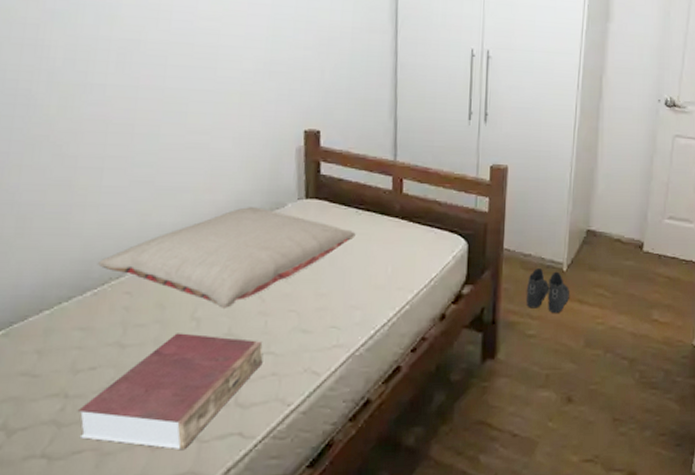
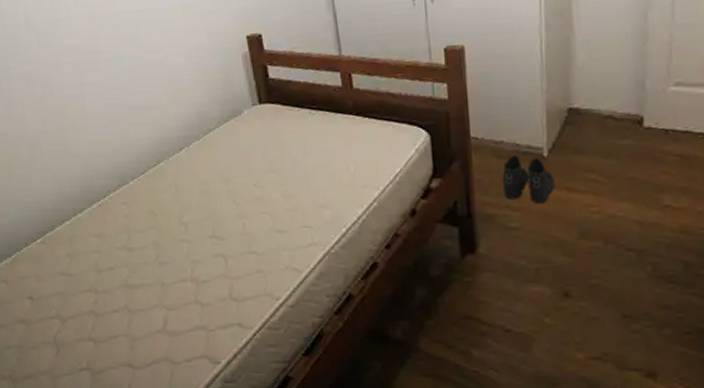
book: present [77,333,263,451] -> none [107,236,248,338]
pillow: present [98,207,356,308] -> none [97,117,313,213]

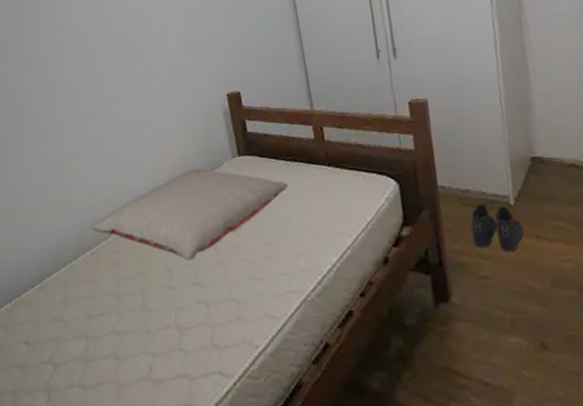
pillow: none [97,117,313,213] -> present [91,168,288,261]

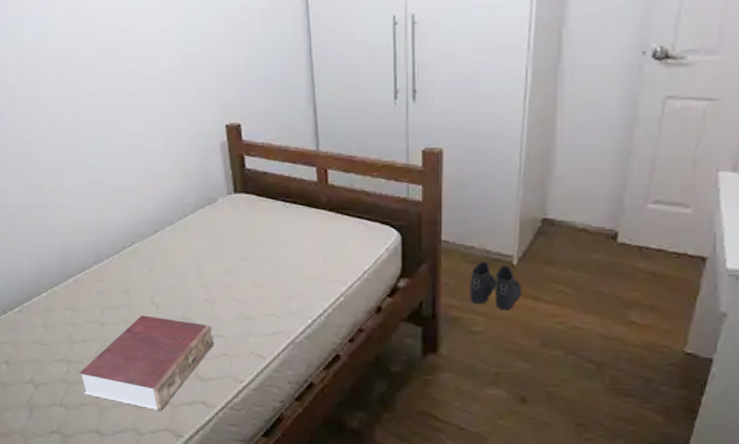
pillow: present [91,168,288,261] -> none [73,203,285,295]
book: none [96,283,228,386] -> present [78,315,214,412]

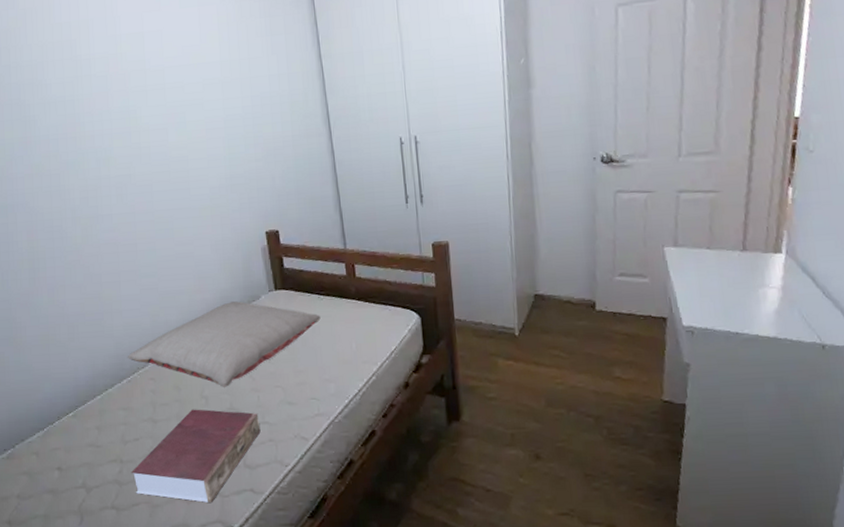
pillow: none [73,203,285,295] -> present [128,301,321,387]
boots: present [470,262,521,311] -> none [482,335,525,377]

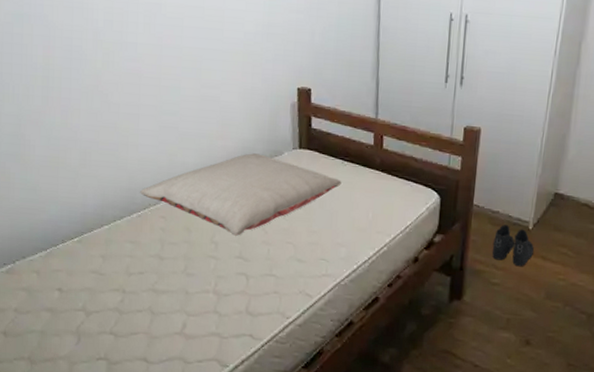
book: present [130,409,261,504] -> none [132,252,267,342]
boots: none [482,335,525,377] -> present [492,225,534,267]

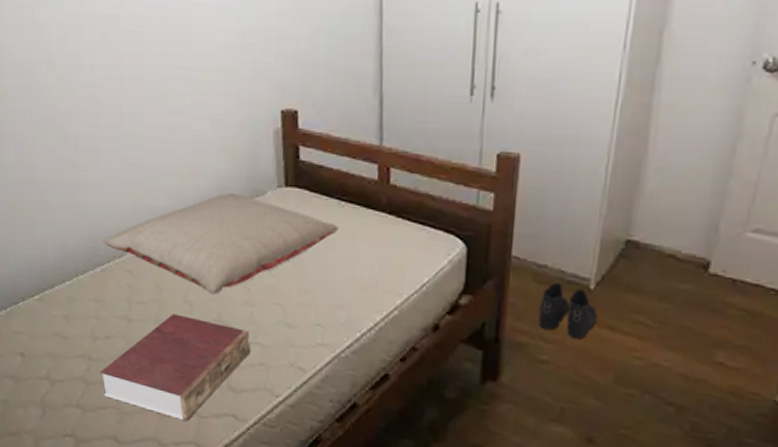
book: none [132,252,267,342] -> present [99,313,251,422]

